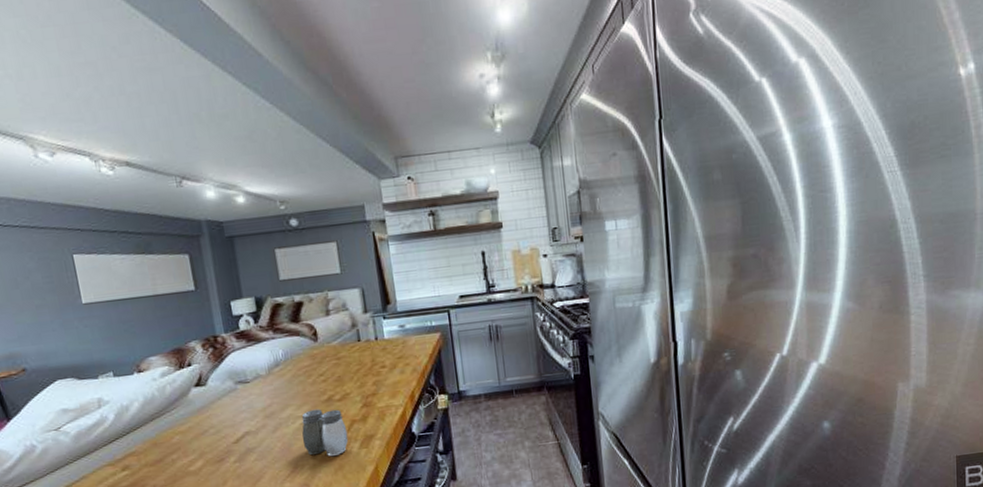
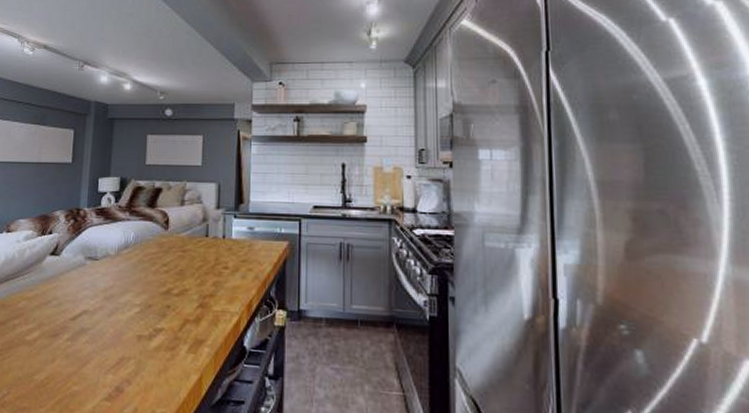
salt and pepper shaker: present [301,409,349,456] -> none [134,299,179,355]

